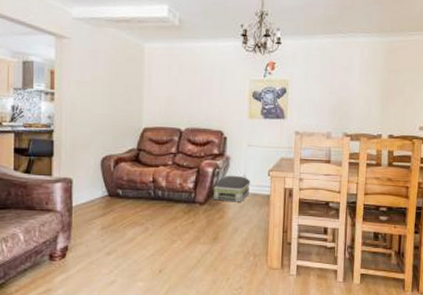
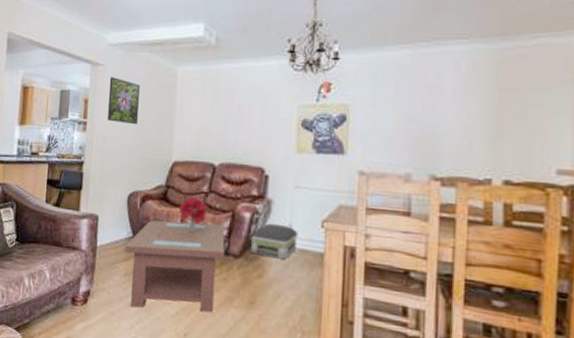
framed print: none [75,50,109,95] -> present [107,77,140,125]
coffee table: none [100,178,192,255] -> present [124,220,225,313]
bouquet: none [150,157,176,188] -> present [178,197,208,233]

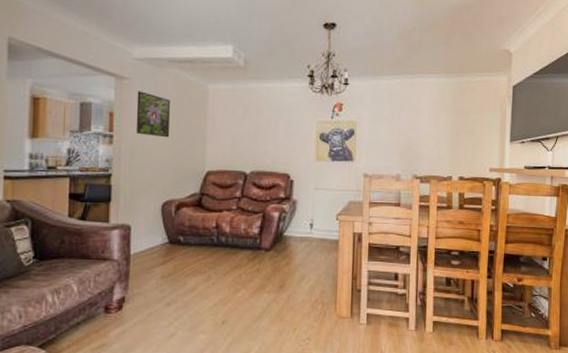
coffee table: present [124,220,225,313] -> none [160,224,257,306]
bouquet: present [178,197,208,233] -> none [213,202,241,234]
air purifier: present [250,223,299,260] -> none [279,219,319,248]

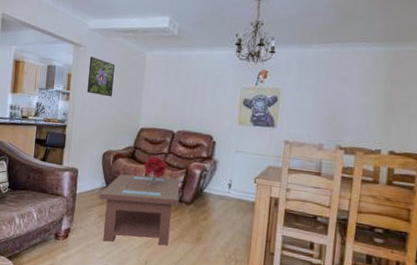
coffee table: none [160,224,257,306] -> present [98,173,180,246]
bouquet: none [213,202,241,234] -> present [144,156,167,185]

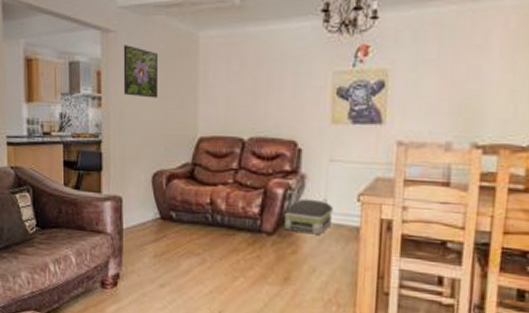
coffee table: present [98,173,180,246] -> none [152,199,258,290]
bouquet: present [144,156,167,185] -> none [207,174,238,212]
air purifier: none [199,178,237,206] -> present [283,198,334,235]

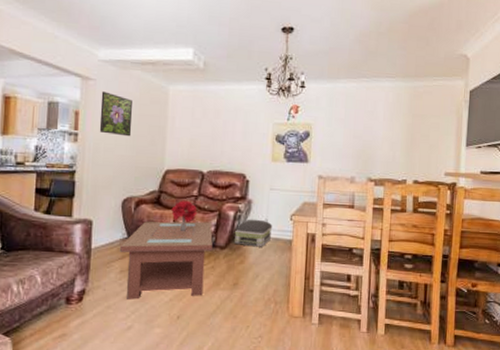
coffee table: none [152,199,258,290] -> present [119,221,213,300]
bouquet: none [207,174,238,212] -> present [171,200,197,231]

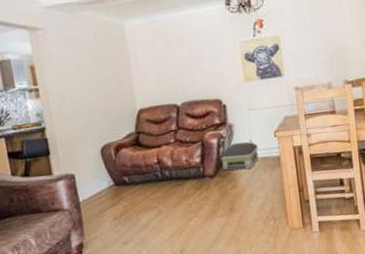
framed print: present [99,91,133,137] -> none [53,39,95,84]
coffee table: present [119,221,213,300] -> none [108,153,202,244]
bouquet: present [171,200,197,231] -> none [152,136,180,168]

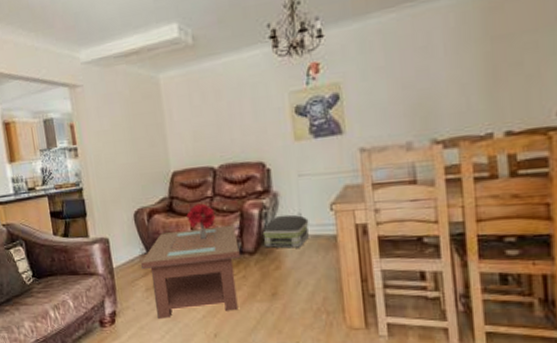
coffee table: none [108,153,202,244] -> present [140,225,240,319]
bouquet: none [152,136,180,168] -> present [186,203,216,239]

